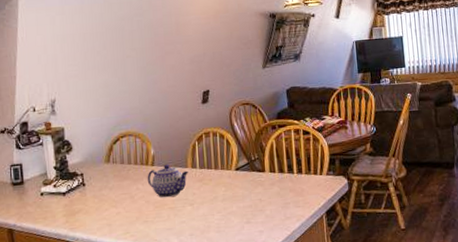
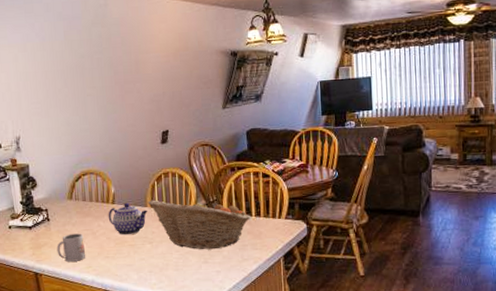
mug: none [92,197,124,228] -> present [56,233,86,262]
fruit basket: none [188,157,293,210] -> present [147,198,251,250]

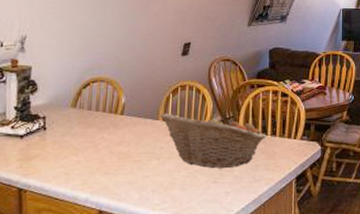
mug: present [56,233,86,262] -> none [49,145,83,177]
teapot: present [108,202,148,236] -> none [114,114,159,150]

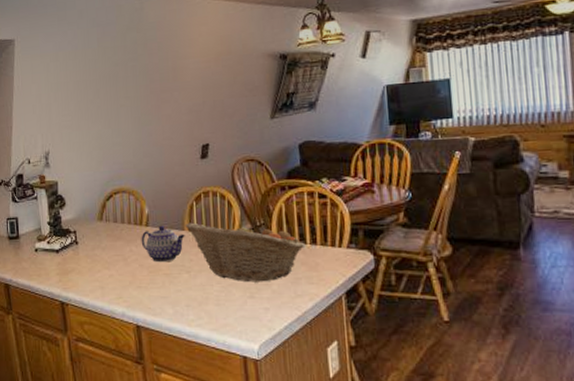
teapot: none [114,114,159,150] -> present [141,225,185,263]

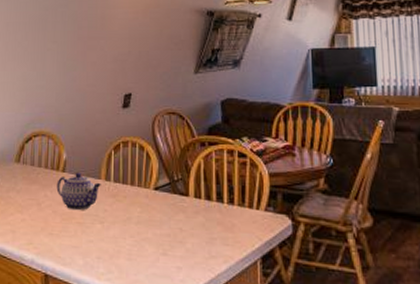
fruit basket: present [184,221,306,283] -> none [101,171,222,240]

